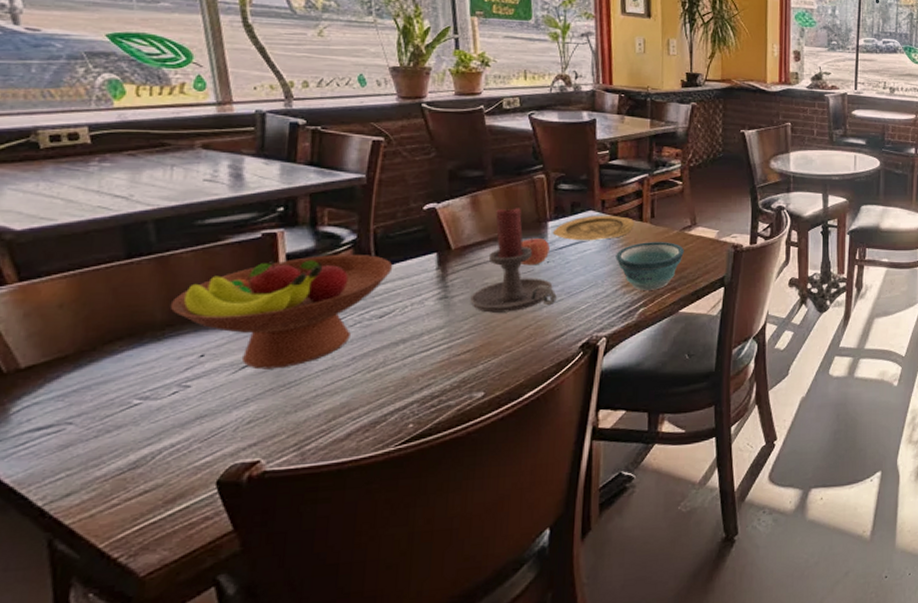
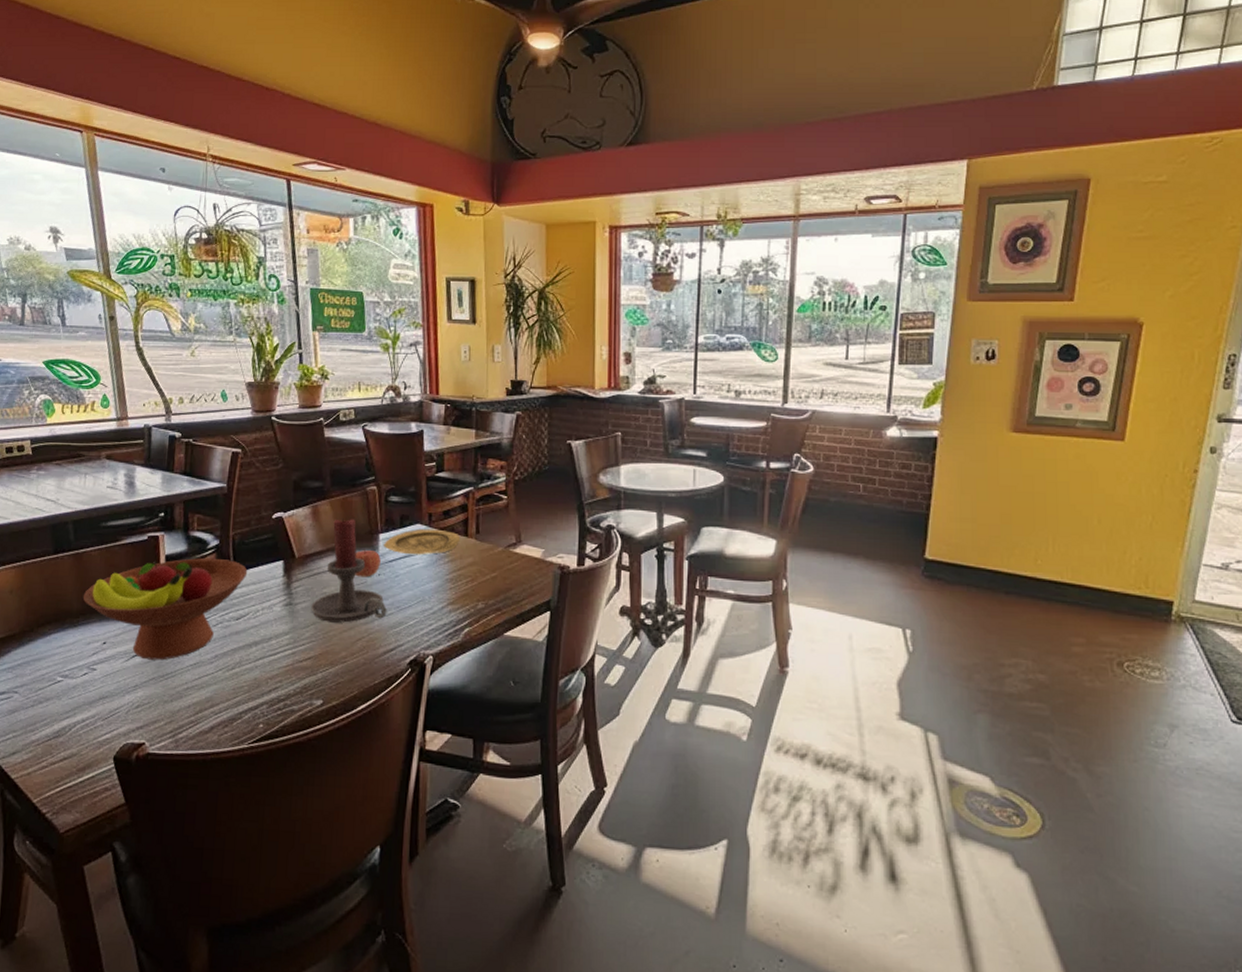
bowl: present [616,242,684,290] -> none [442,558,509,610]

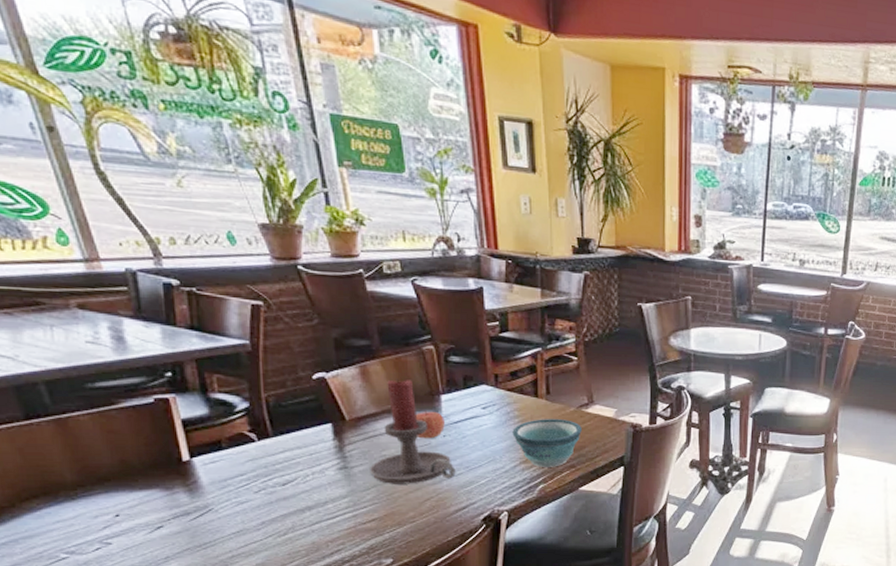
fruit bowl: present [83,558,248,661] -> none [77,422,290,530]
plate: present [384,528,460,555] -> none [447,389,529,416]
bowl: none [442,558,509,610] -> present [512,419,582,467]

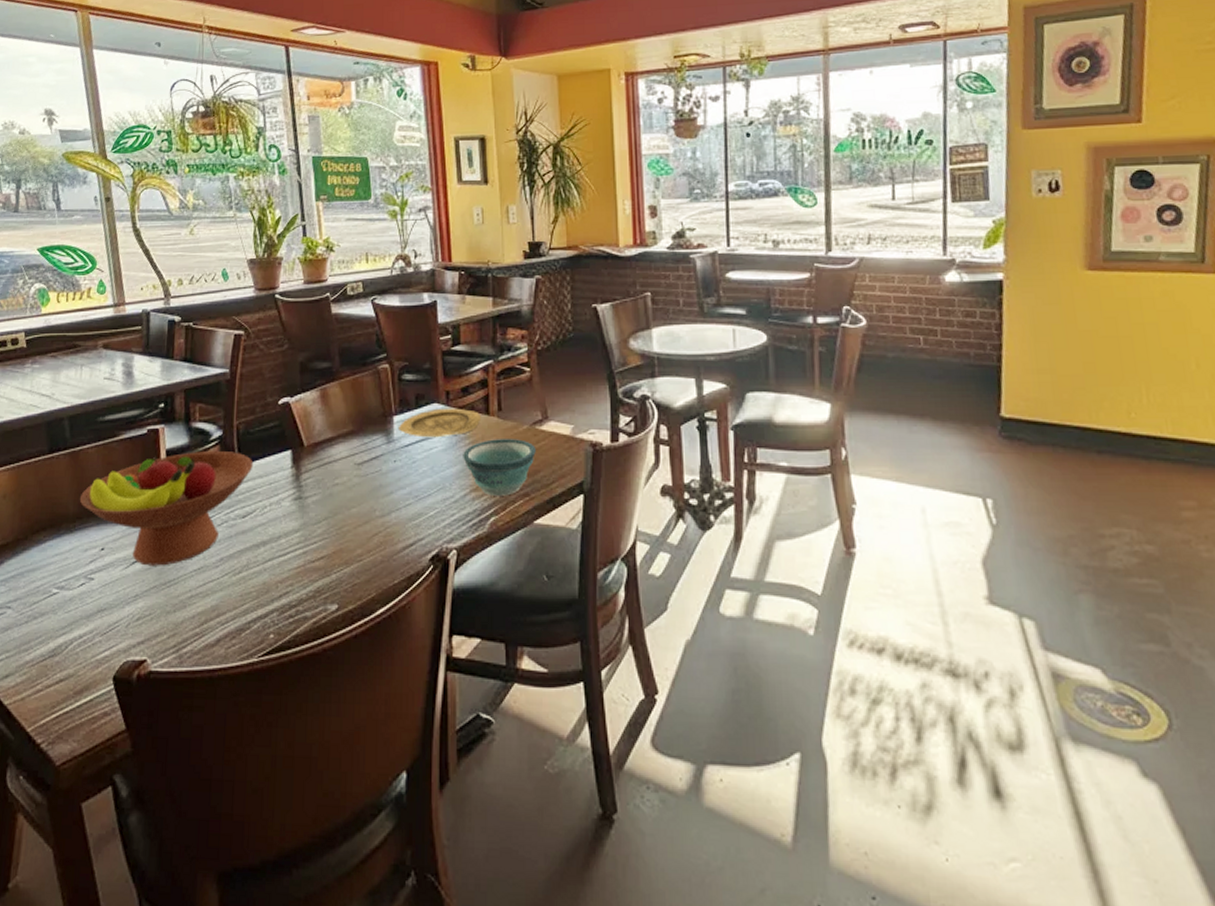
fruit bowl: none [77,422,290,530] -> present [79,452,254,566]
candle holder: present [370,379,456,484] -> none [322,401,405,517]
apple: present [415,410,445,439] -> none [368,433,396,465]
plate: none [447,389,529,416] -> present [399,408,480,438]

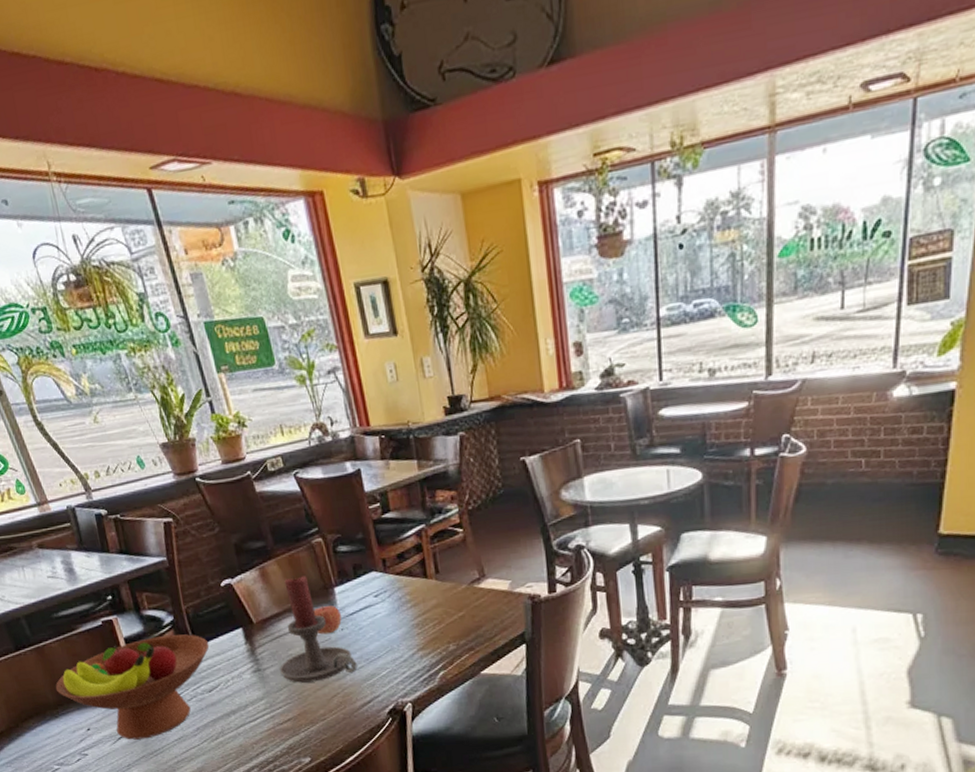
candle holder: none [322,401,405,517] -> present [279,576,358,683]
apple: none [368,433,396,465] -> present [313,605,342,635]
plate: present [399,408,480,438] -> none [341,574,419,605]
bowl: present [463,439,536,496] -> none [406,598,476,653]

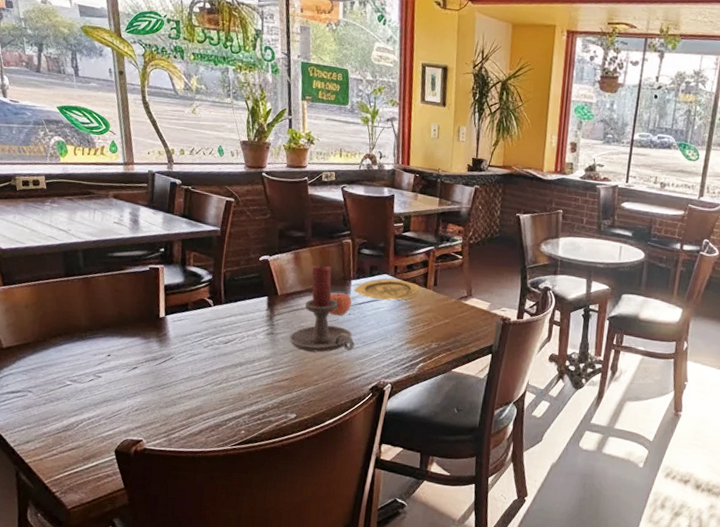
fruit bowl: present [55,634,210,740] -> none [90,289,236,373]
plate: none [341,574,419,605] -> present [355,278,420,301]

